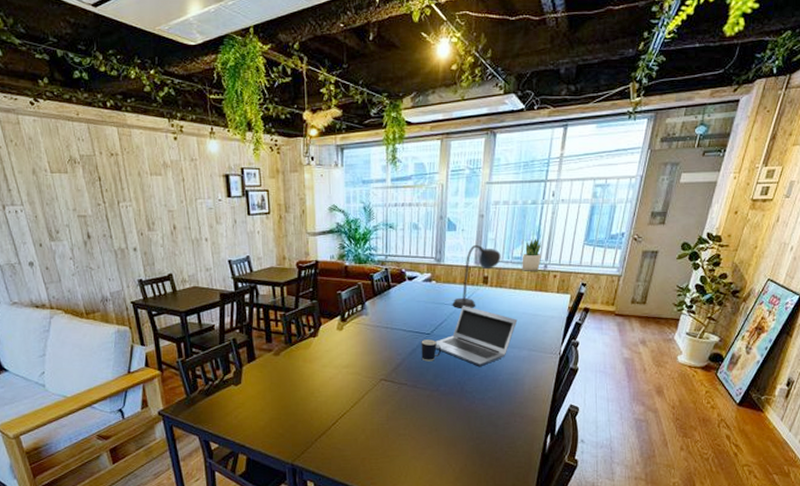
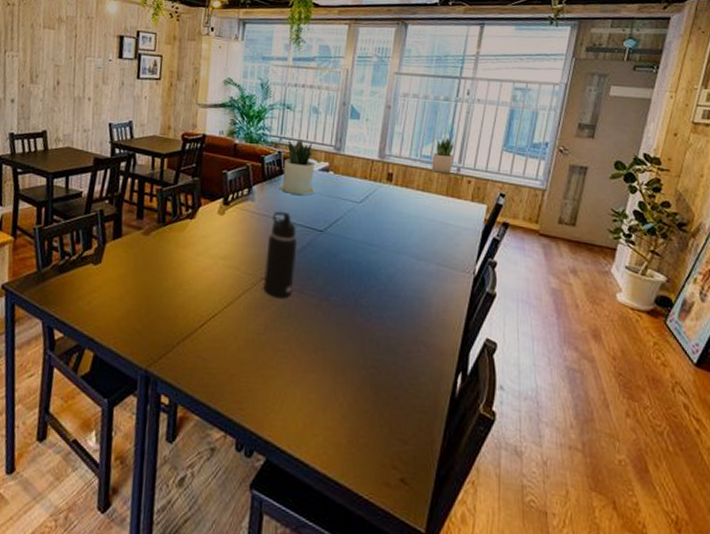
water bottle: none [382,321,409,394] -> present [263,211,298,299]
planter: none [388,254,420,306] -> present [279,138,315,196]
mug: present [421,339,442,362] -> none [311,237,336,264]
laptop: present [436,306,518,366] -> none [328,203,425,277]
desk lamp: present [452,244,501,308] -> none [350,136,408,207]

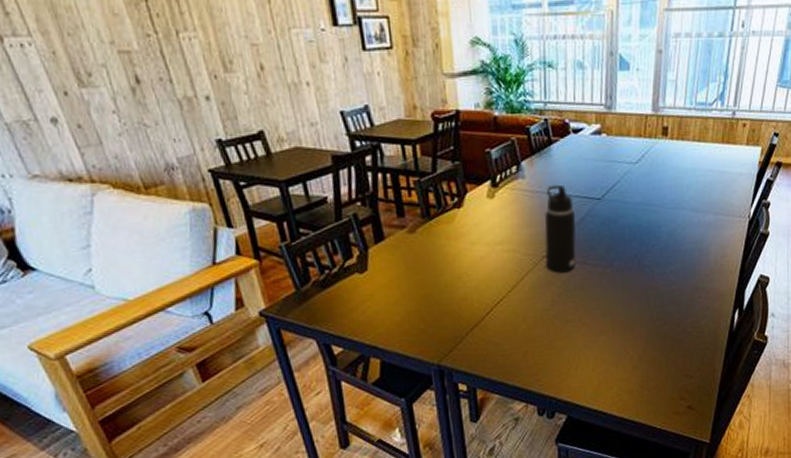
planter: present [279,138,315,196] -> none [549,101,588,165]
planter: present [431,137,455,174] -> none [707,79,730,120]

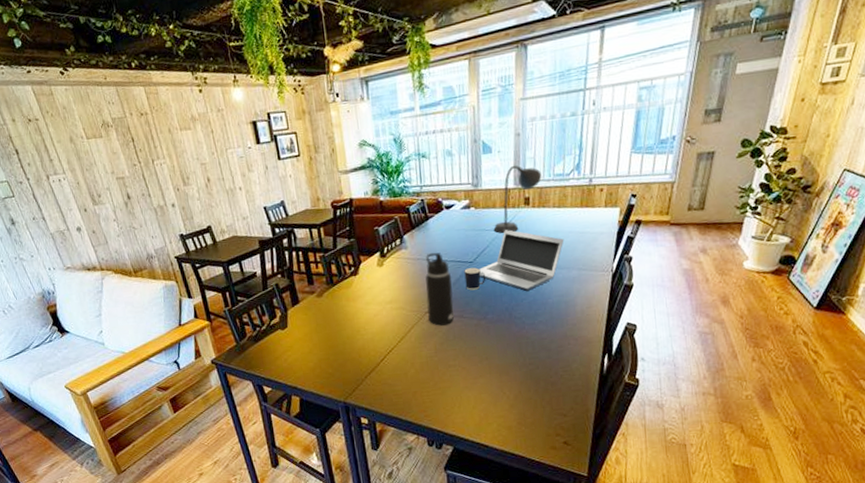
mug: none [590,205,615,232] -> present [464,267,486,291]
laptop: none [607,163,702,235] -> present [479,230,564,291]
desk lamp: none [626,87,683,167] -> present [493,165,542,233]

